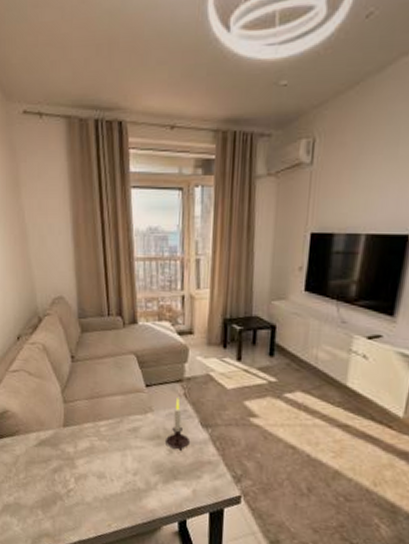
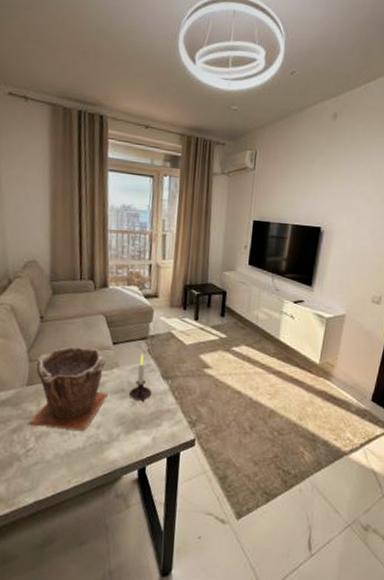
plant pot: none [67,388,143,477] -> present [28,346,108,432]

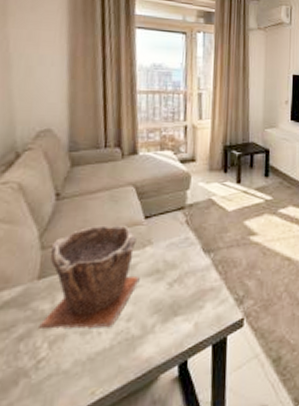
candle: present [129,354,151,402] -> none [166,226,191,282]

